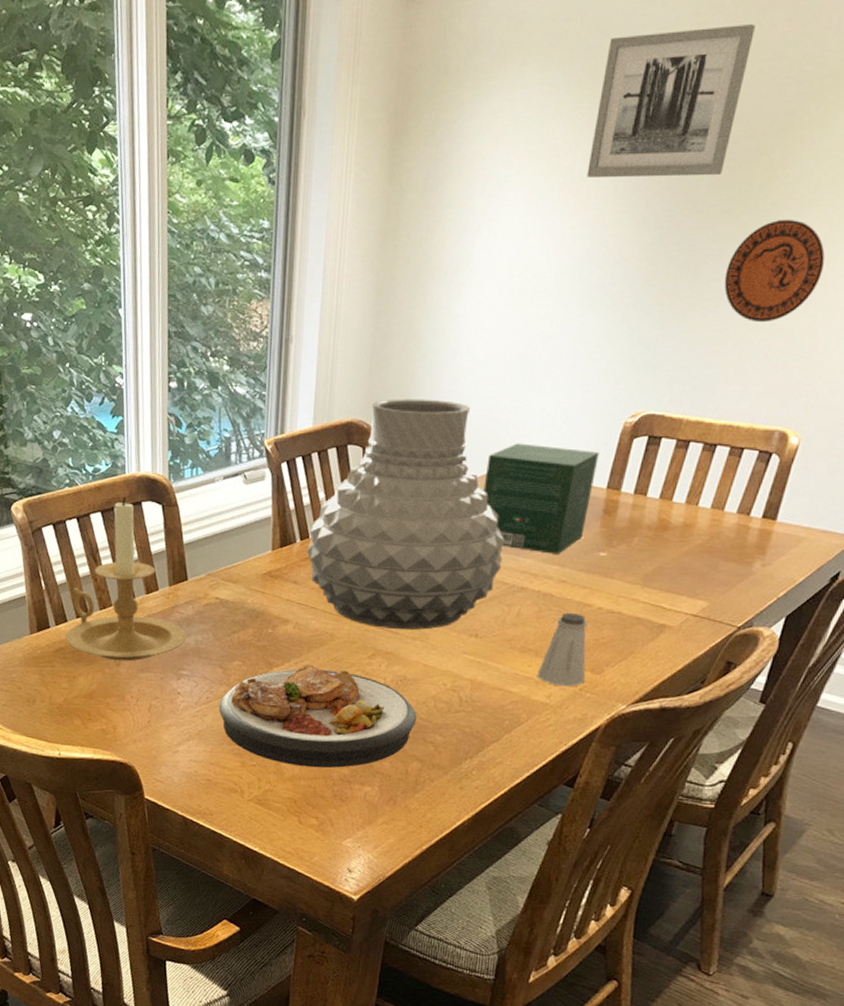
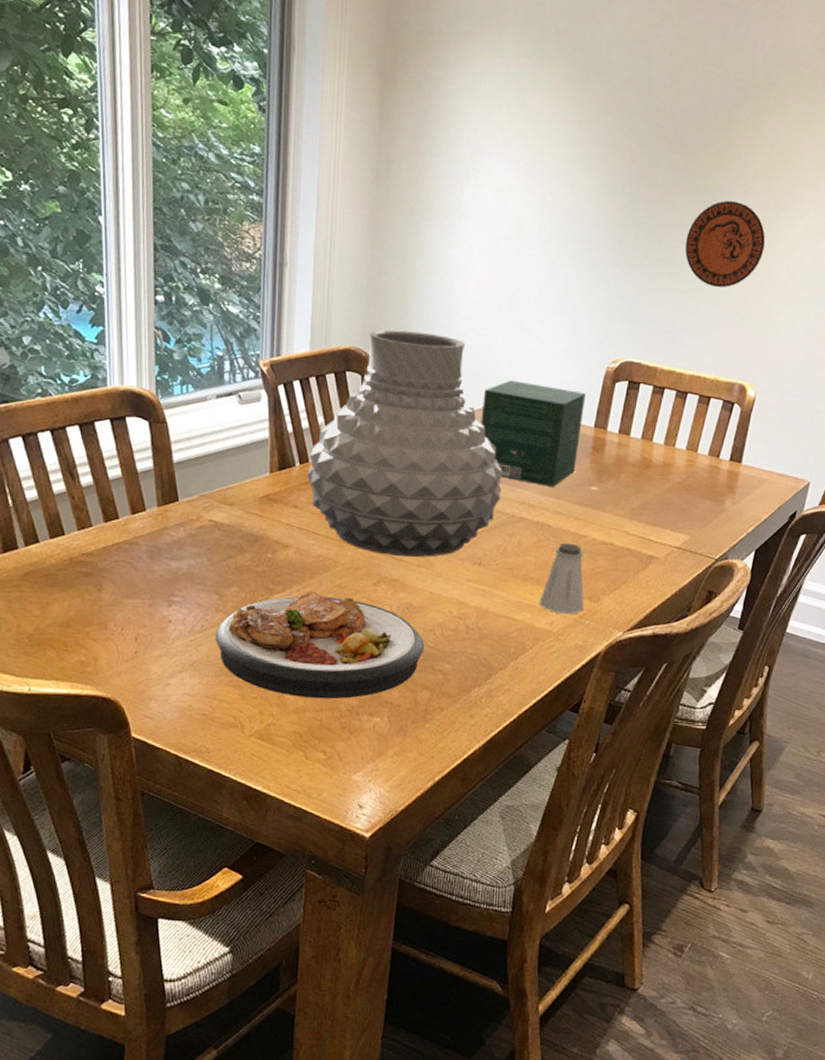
candle holder: present [66,496,186,661] -> none [37,410,178,587]
wall art: present [586,24,755,179] -> none [562,25,697,157]

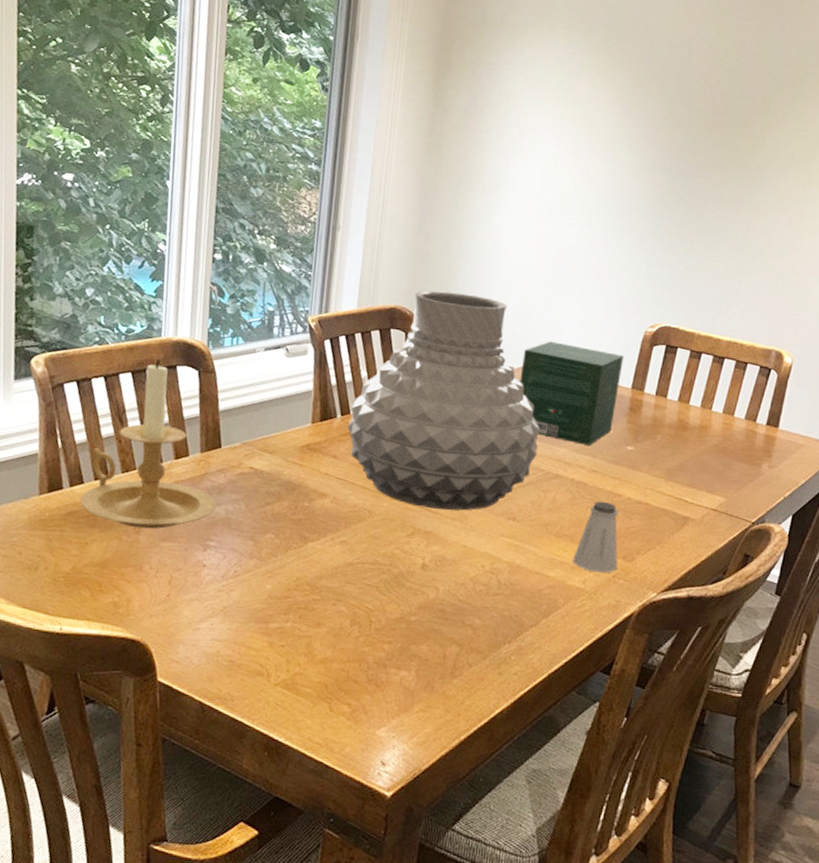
candle holder: none [37,410,178,587] -> present [80,359,216,529]
plate: present [215,591,425,699] -> none [247,541,456,651]
decorative plate: present [685,200,766,288] -> none [722,178,802,260]

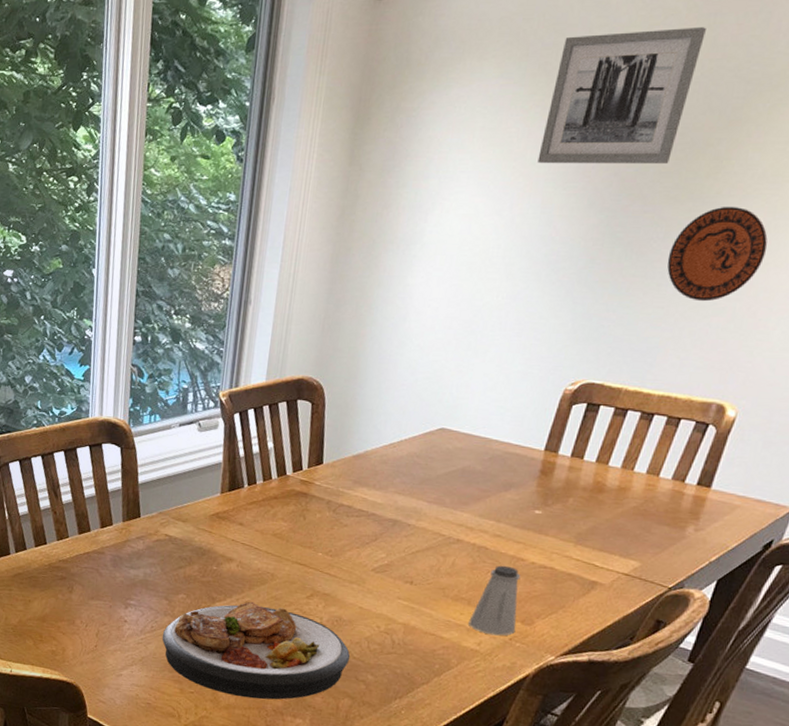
candle holder: present [80,359,216,529] -> none [24,438,136,589]
plate: none [247,541,456,651] -> present [162,601,350,700]
vase: present [347,290,541,511] -> none [254,359,444,575]
gift box: present [520,341,624,446] -> none [425,405,539,510]
wall art: none [606,20,735,138] -> present [537,27,706,165]
decorative plate: none [722,178,802,260] -> present [667,206,768,302]

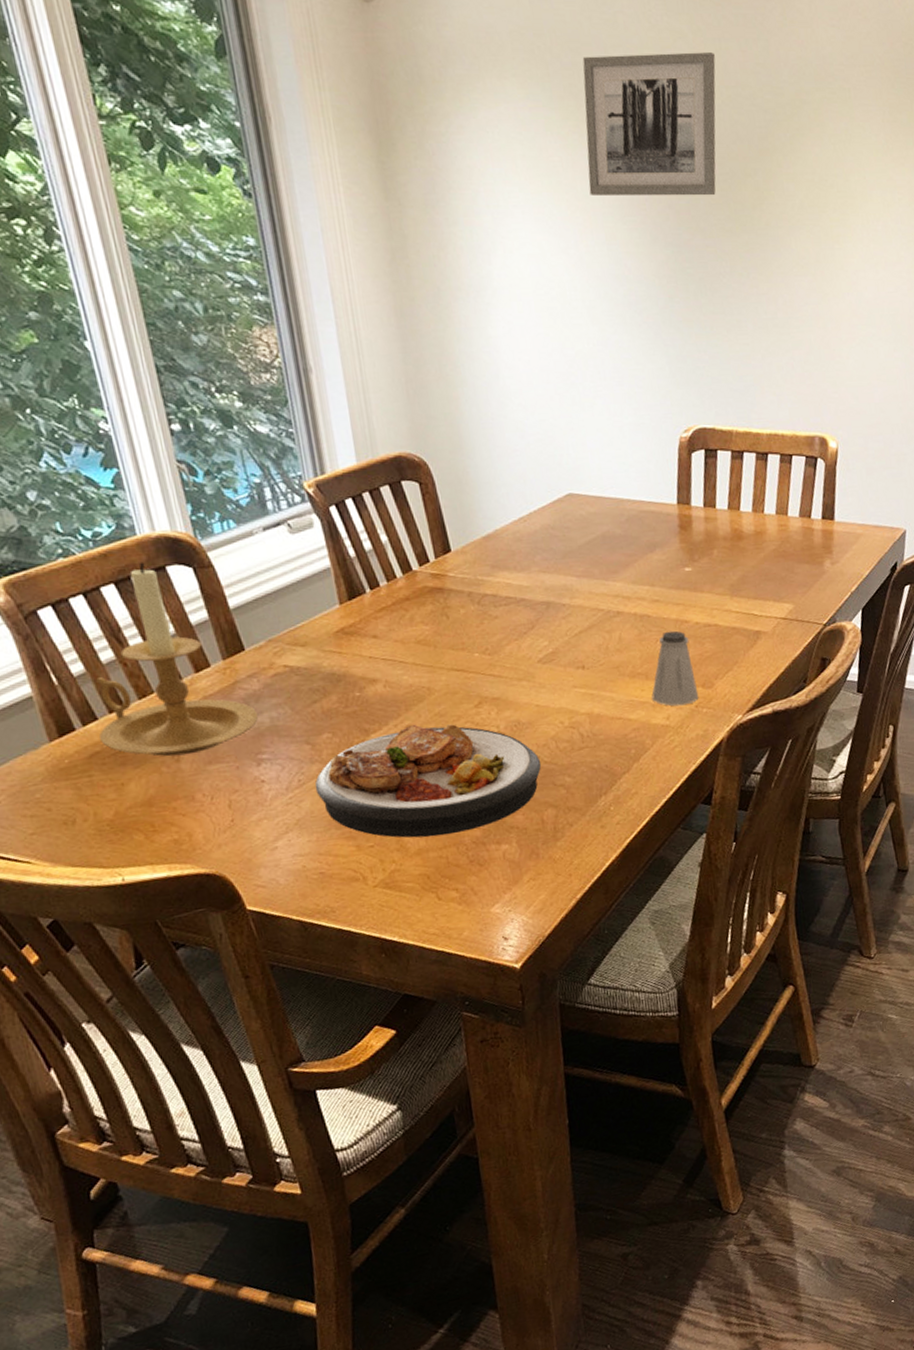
candle holder: none [24,438,136,589] -> present [96,562,258,757]
decorative plate: present [667,206,768,302] -> none [739,237,823,336]

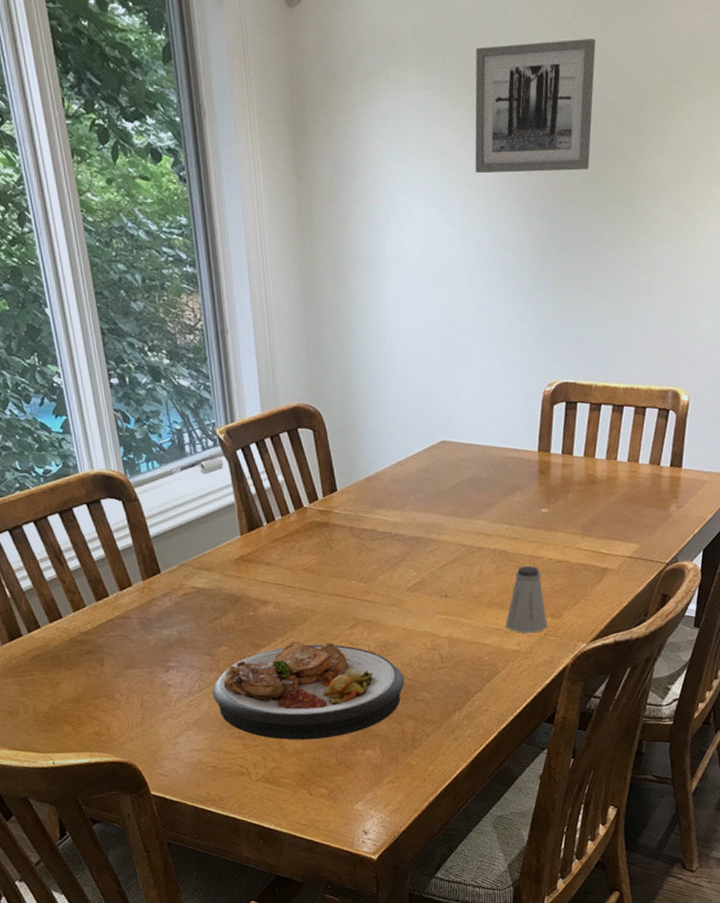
candle holder: present [96,562,258,757] -> none [41,495,168,661]

